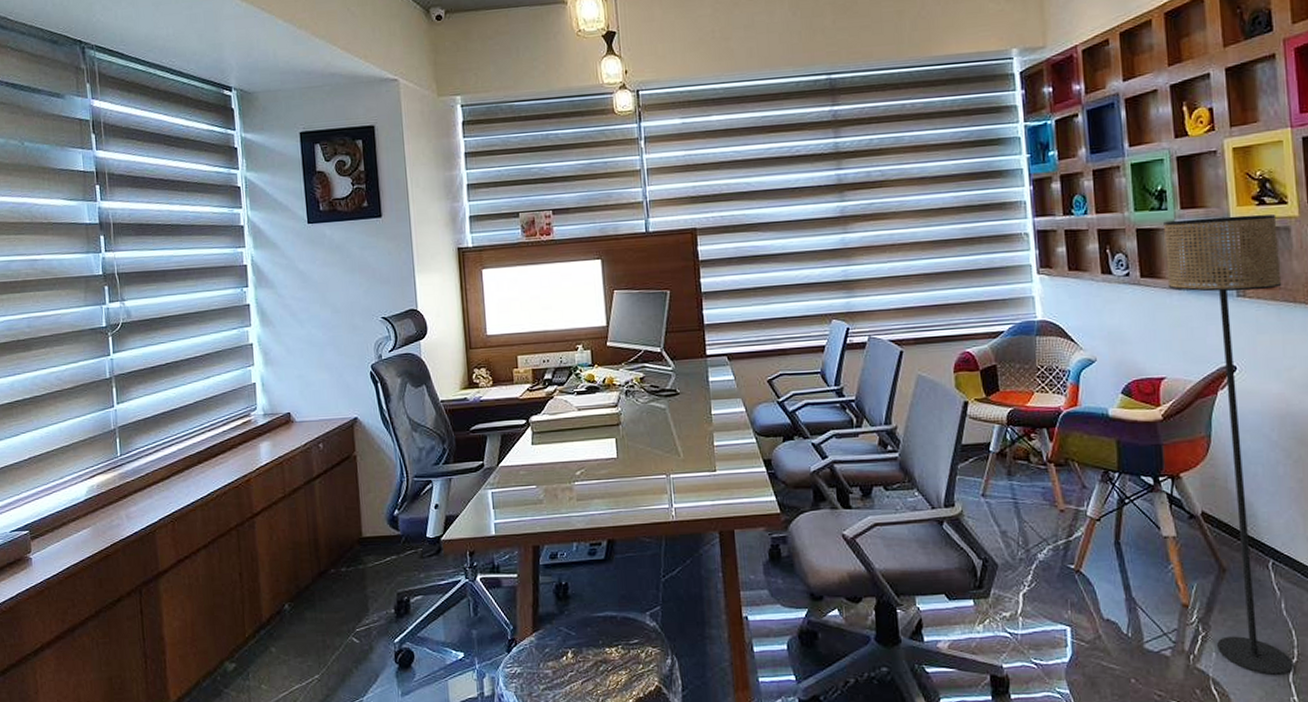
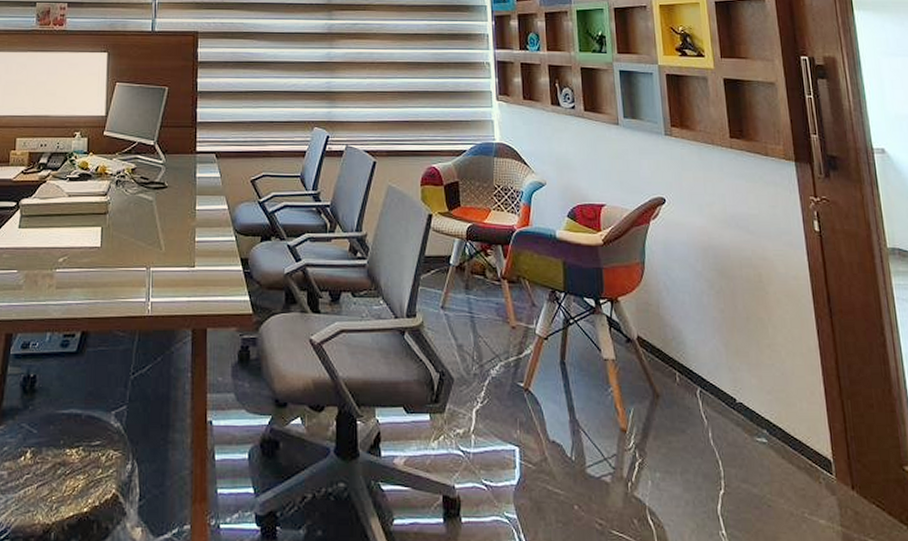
floor lamp: present [1164,214,1294,676] -> none [603,63,721,508]

